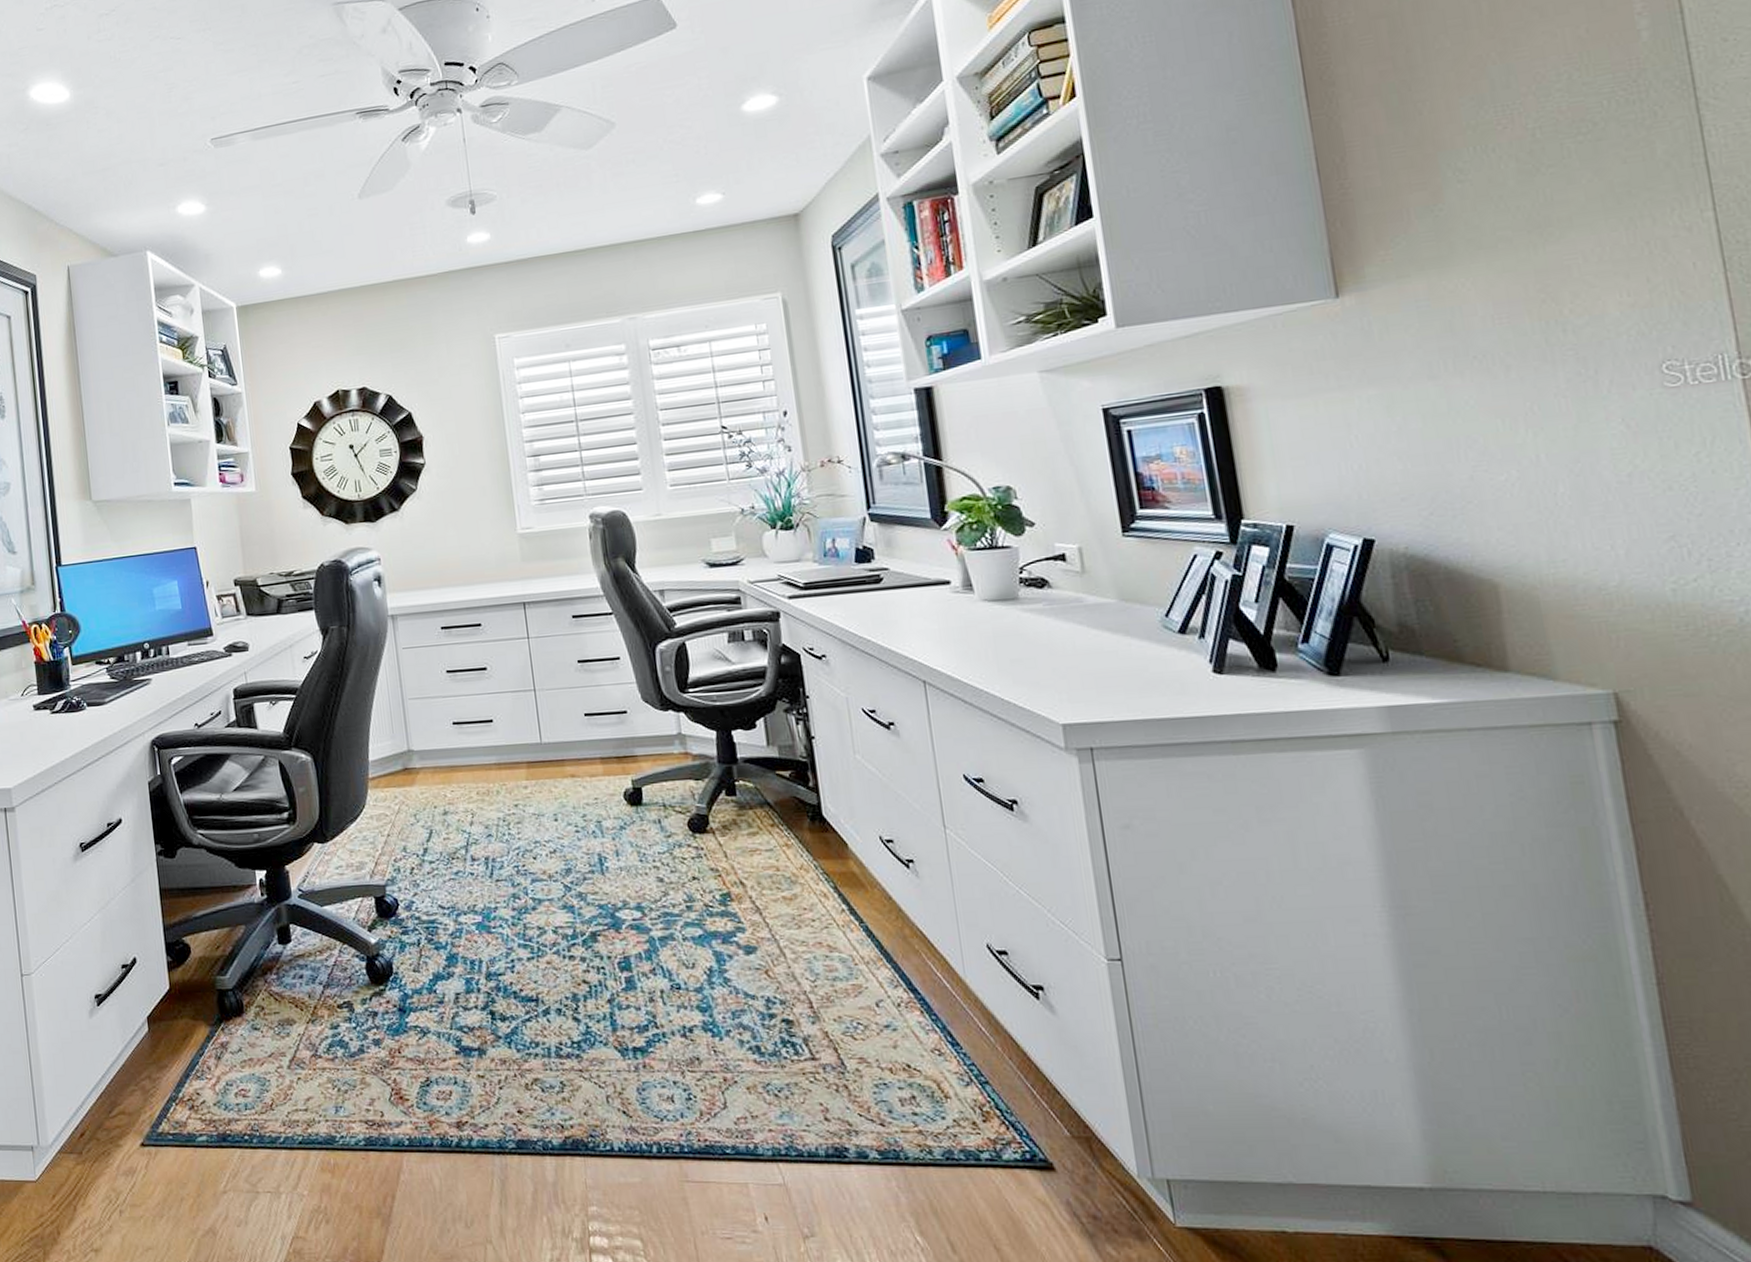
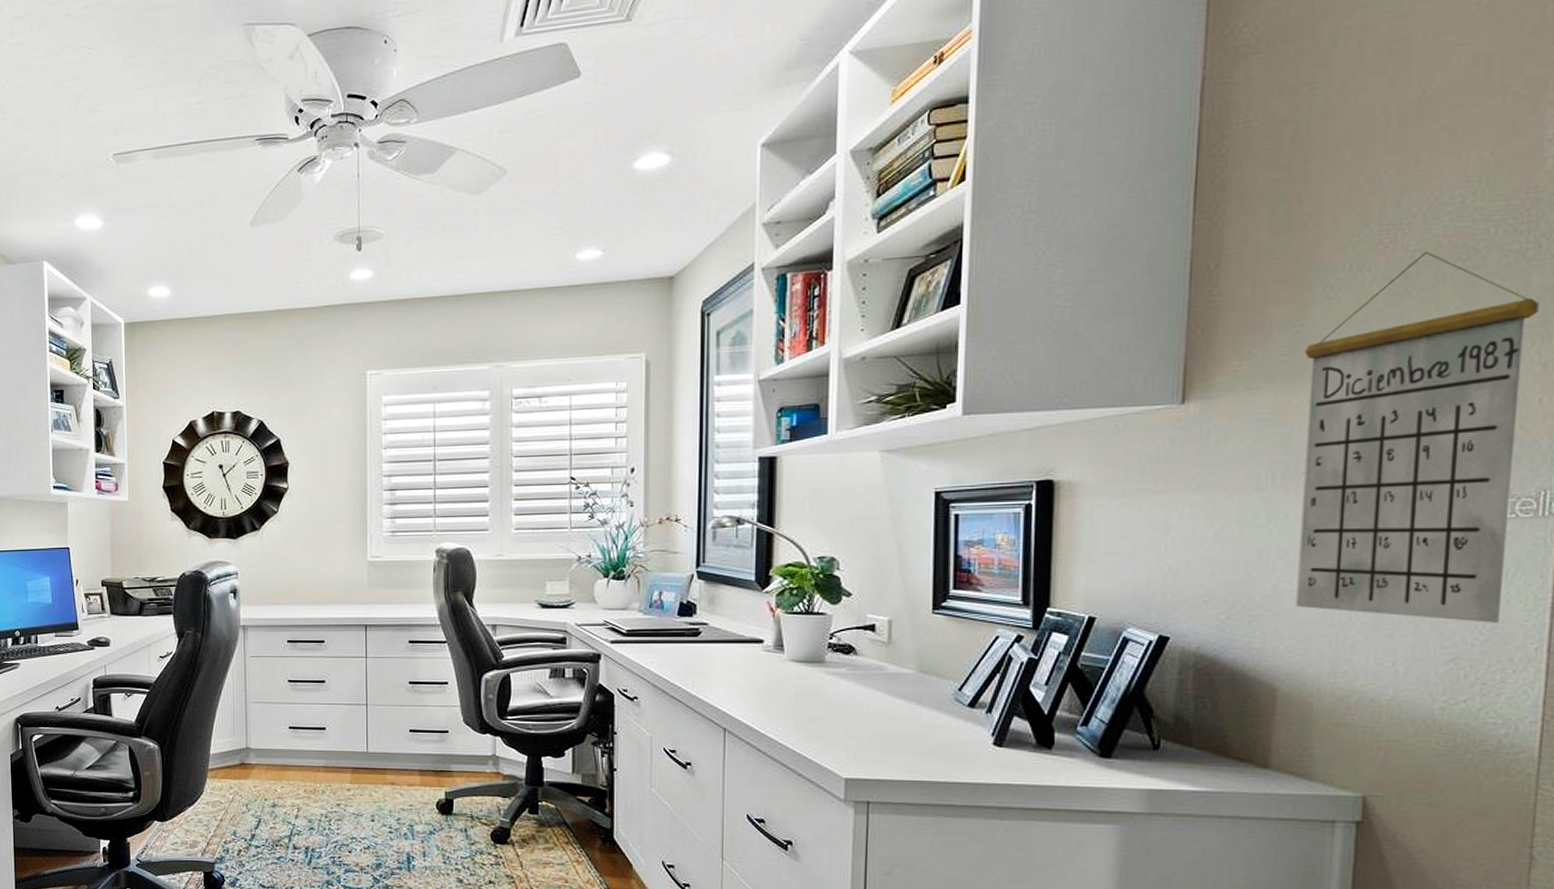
calendar: none [1448,127,1709,497] -> present [1296,251,1539,623]

